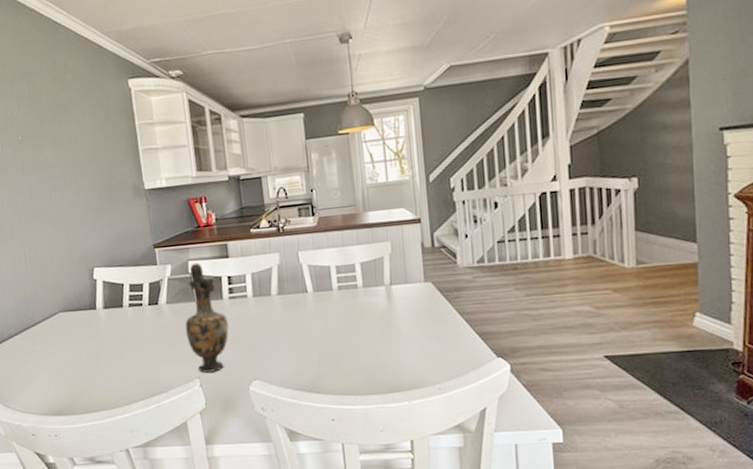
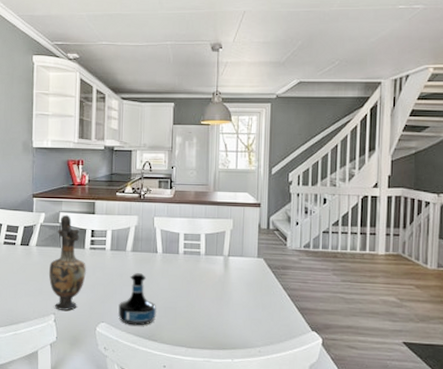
tequila bottle: none [271,318,316,379] -> present [118,273,156,326]

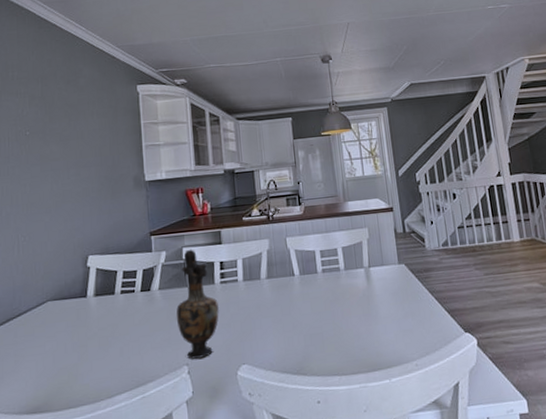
tequila bottle: present [118,273,156,326] -> none [259,301,302,362]

